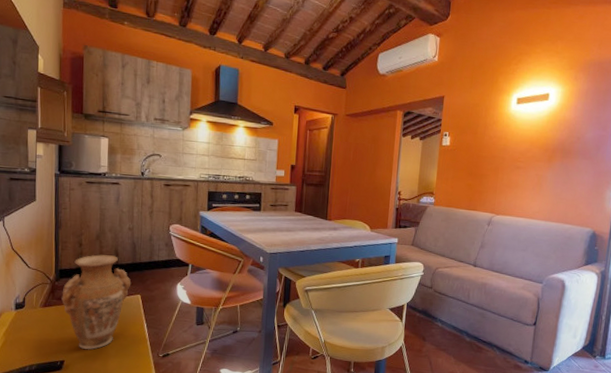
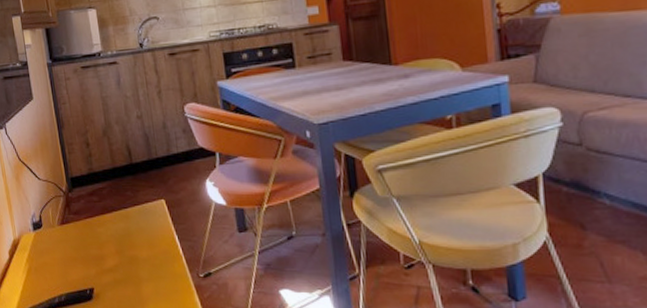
vase: present [61,254,131,349] -> none [77,153,152,273]

